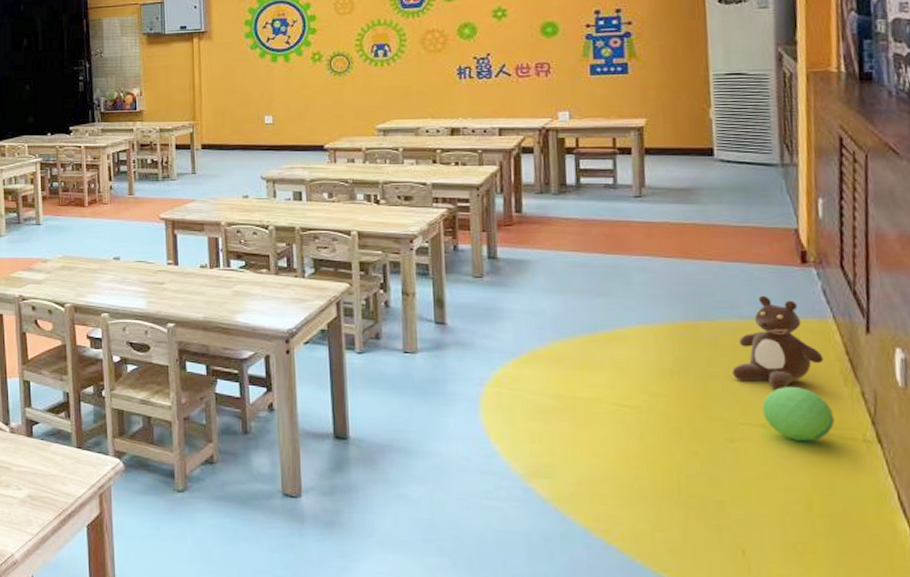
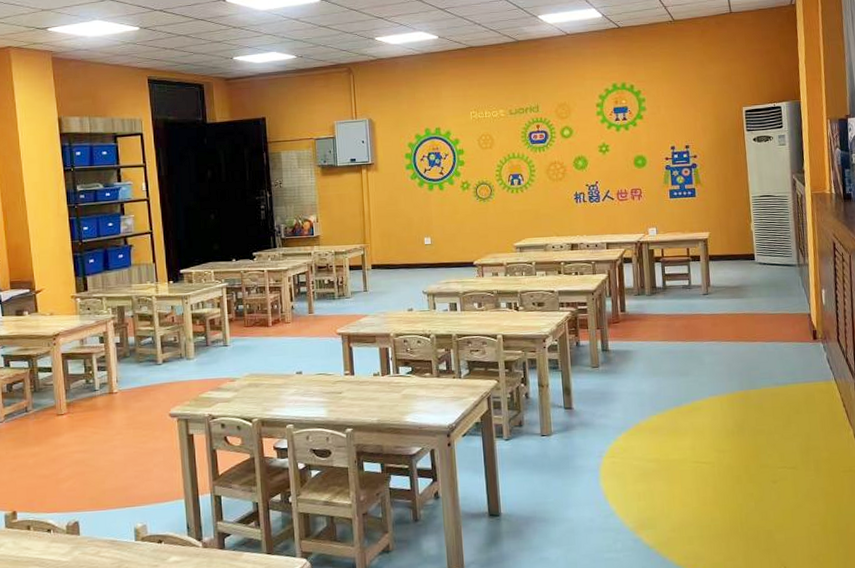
stuffed animal: present [732,295,824,390] -> none [773,366,830,439]
ball: present [762,387,835,441] -> none [793,435,839,476]

